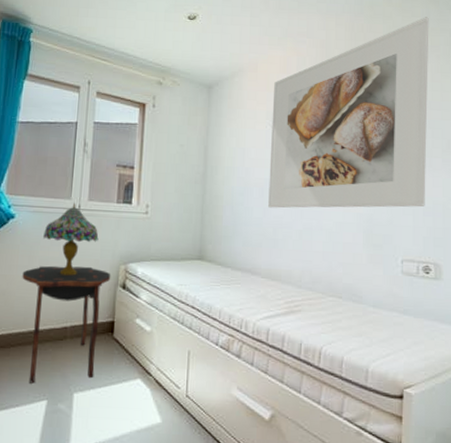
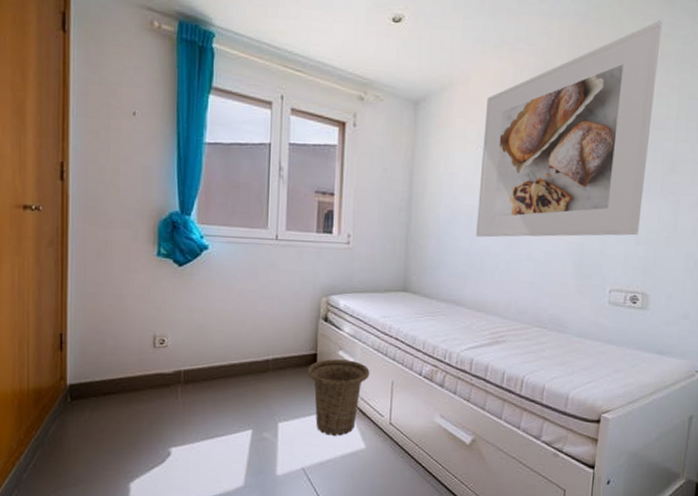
side table: present [22,265,111,384] -> none [220,298,313,414]
table lamp: present [43,202,99,276] -> none [240,232,298,309]
basket: none [104,327,166,409] -> present [307,359,370,436]

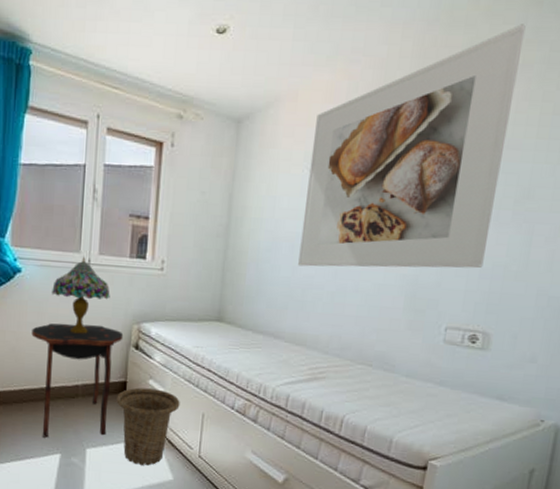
side table: none [220,298,313,414] -> present [31,323,124,438]
table lamp: none [240,232,298,309] -> present [52,256,110,334]

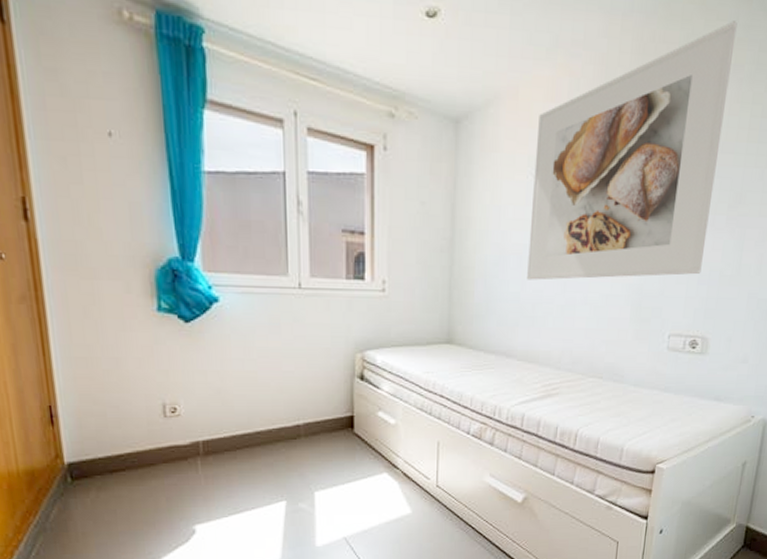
side table: present [31,323,124,438] -> none [238,356,346,486]
table lamp: present [52,256,110,334] -> none [258,279,327,368]
basket: present [116,387,180,466] -> none [344,421,413,502]

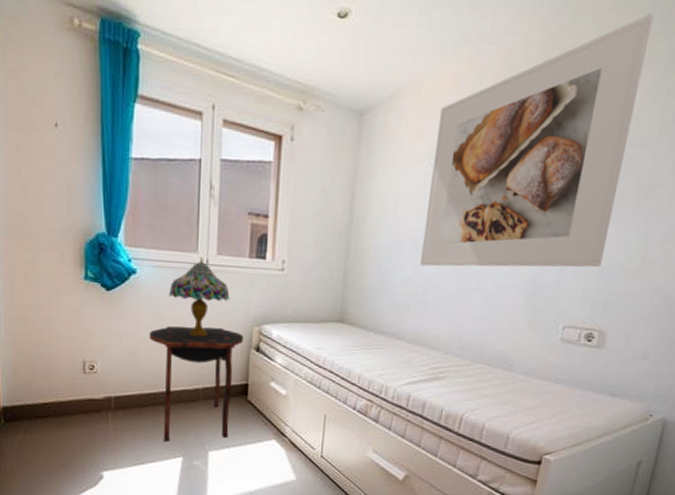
side table: none [238,356,346,486] -> present [149,325,244,442]
table lamp: none [258,279,327,368] -> present [169,256,230,337]

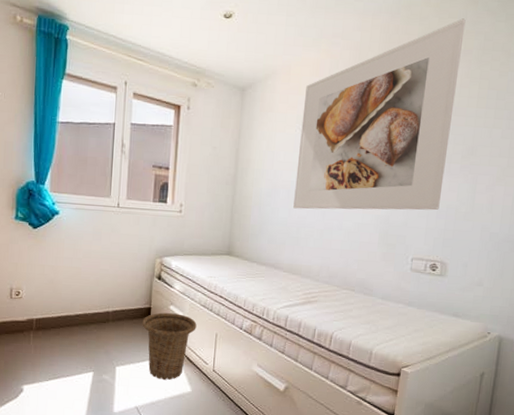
side table: present [149,325,244,442] -> none [68,258,148,358]
table lamp: present [169,256,230,337] -> none [86,200,137,267]
basket: none [238,390,302,467] -> present [142,312,197,380]

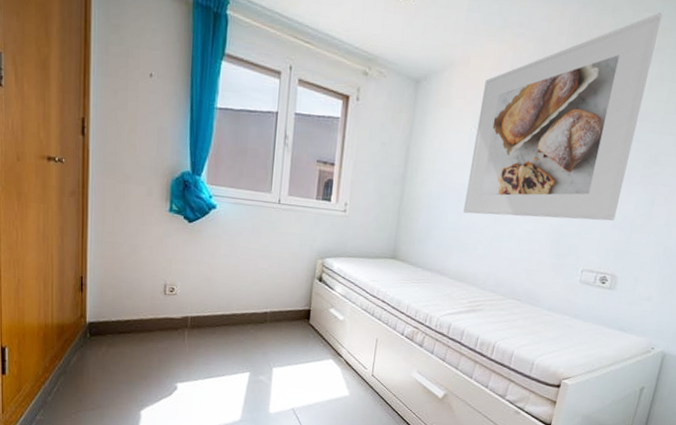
basket: present [142,312,197,380] -> none [301,315,357,383]

